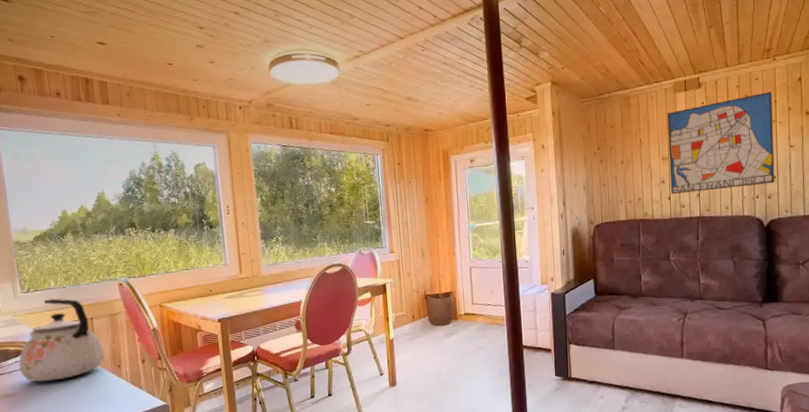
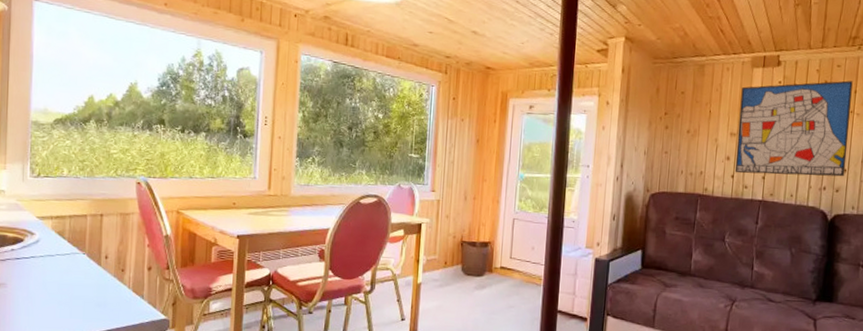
kettle: present [18,298,104,382] -> none [15,187,109,276]

